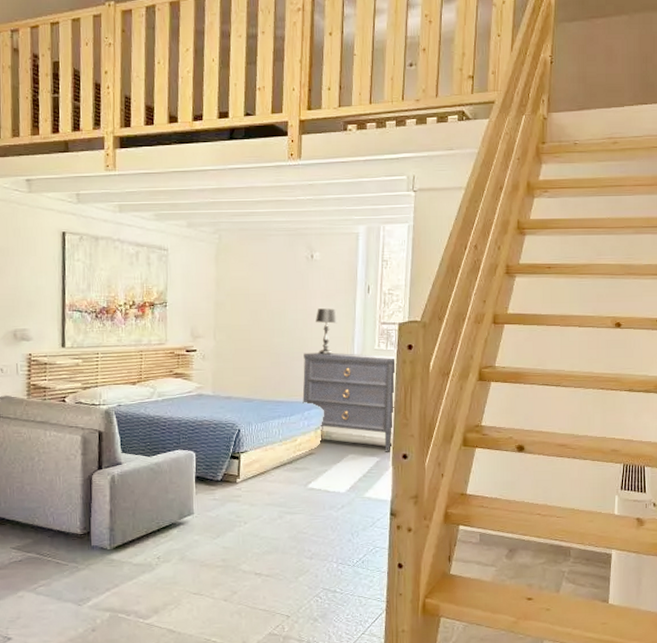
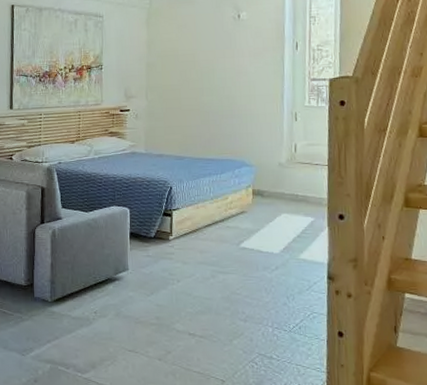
dresser: present [302,352,395,452] -> none [232,110,327,212]
table lamp: present [316,308,338,356] -> none [244,66,267,113]

